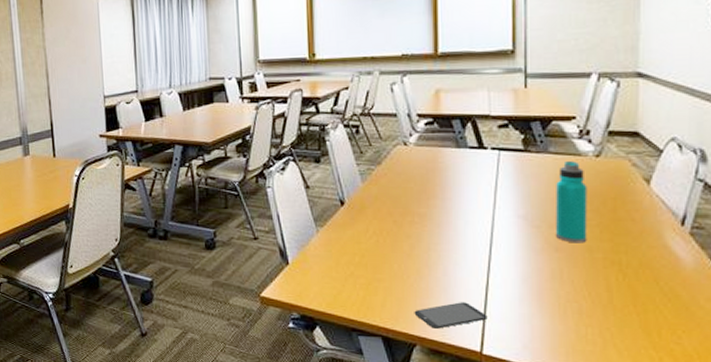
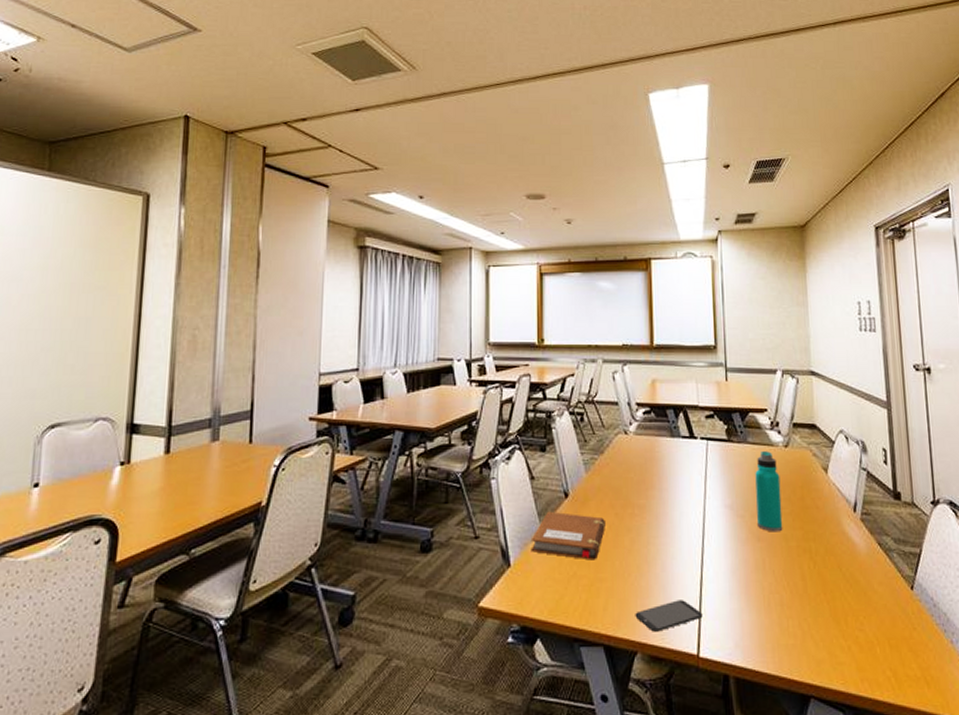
notebook: none [307,217,383,263] -> present [530,511,605,560]

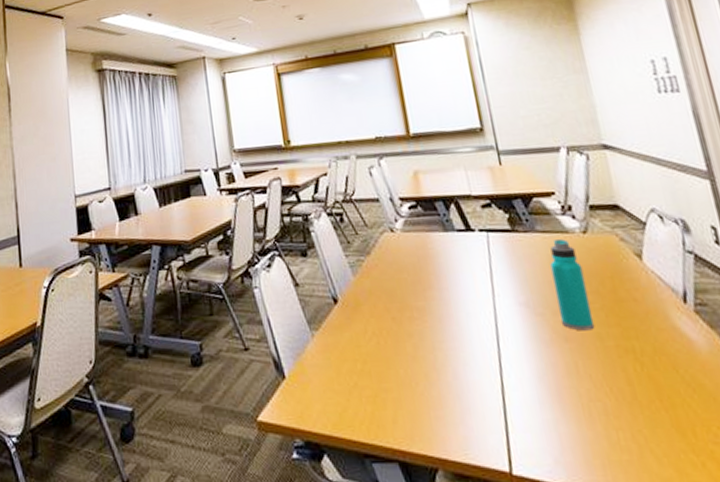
notebook: present [530,511,605,560] -> none [303,318,384,369]
smartphone: present [635,600,703,632] -> none [429,410,510,447]

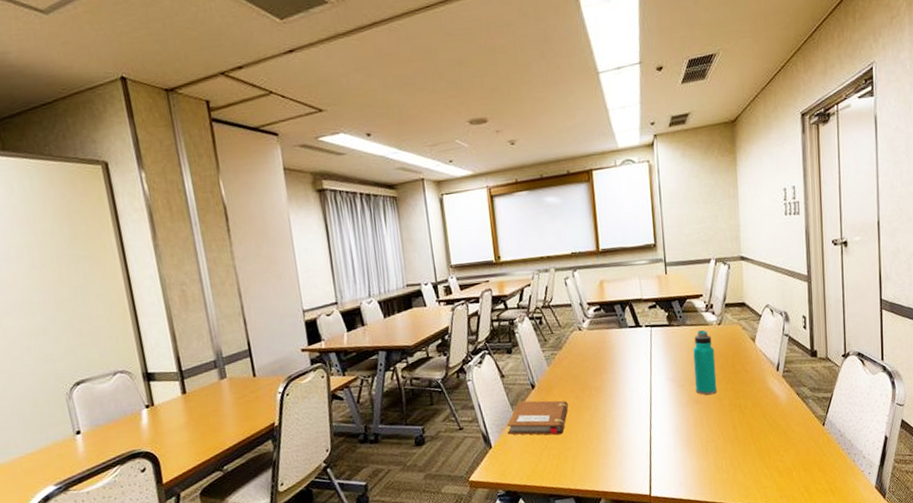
notebook: none [303,318,384,369] -> present [506,400,568,435]

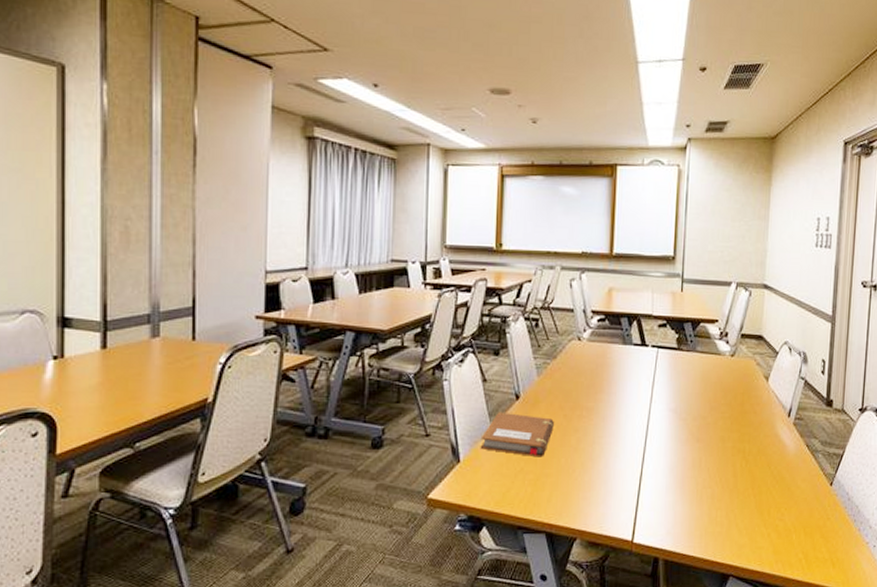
water bottle: present [693,330,717,395] -> none [698,360,724,434]

